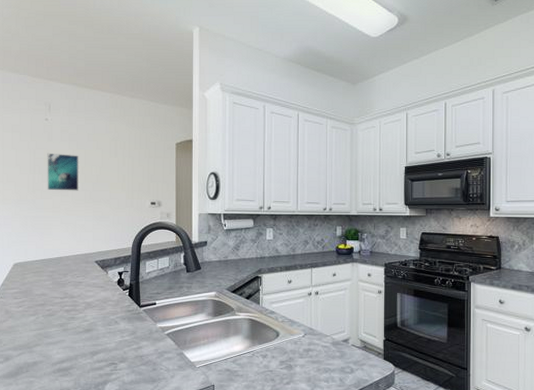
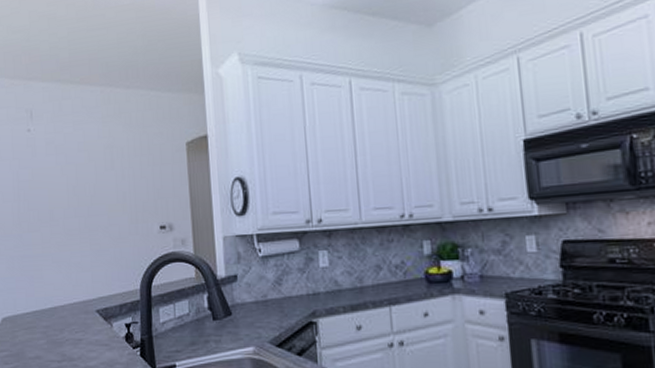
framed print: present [47,153,80,191] -> none [32,172,72,221]

